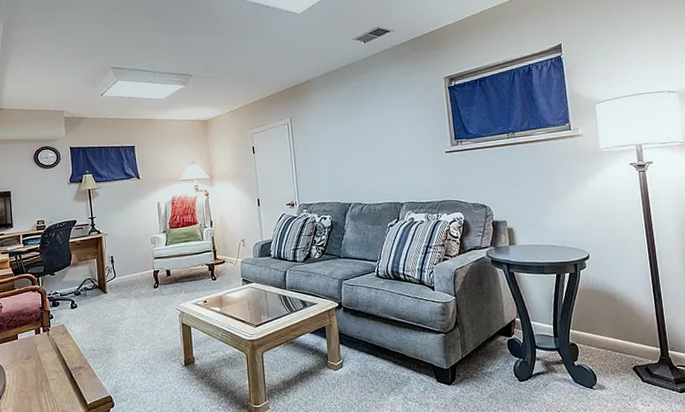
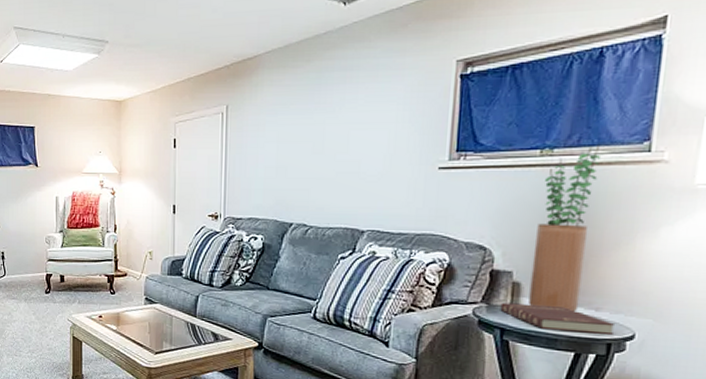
book: none [503,242,576,260] -> present [500,302,614,334]
vase: none [514,129,552,245] -> present [528,146,602,312]

